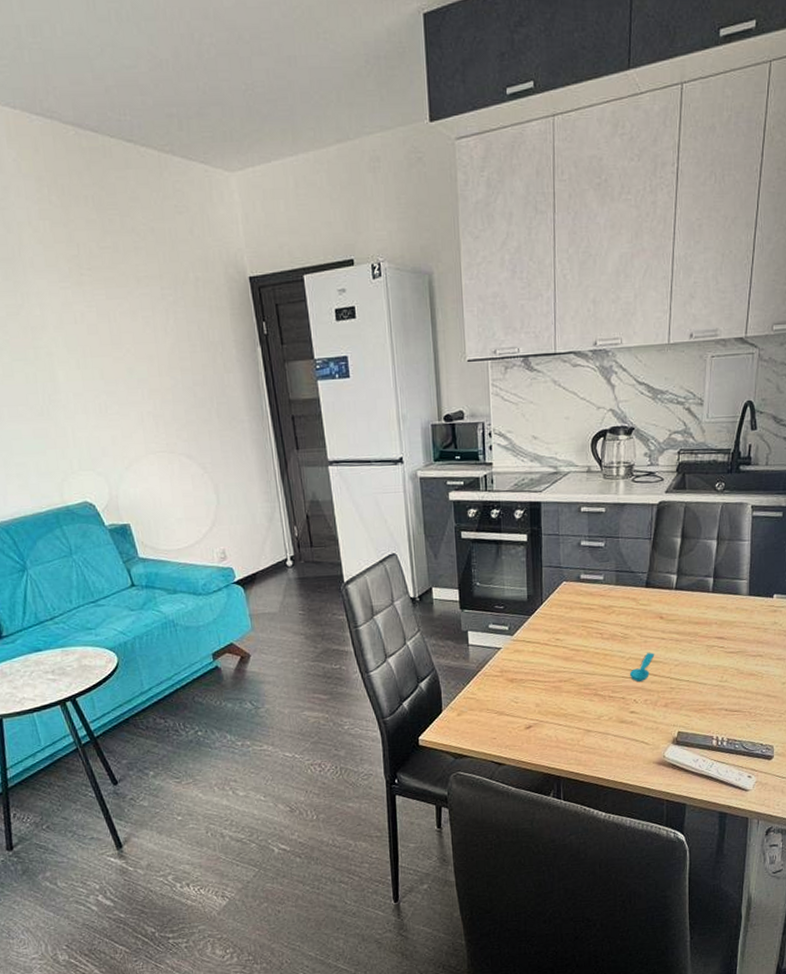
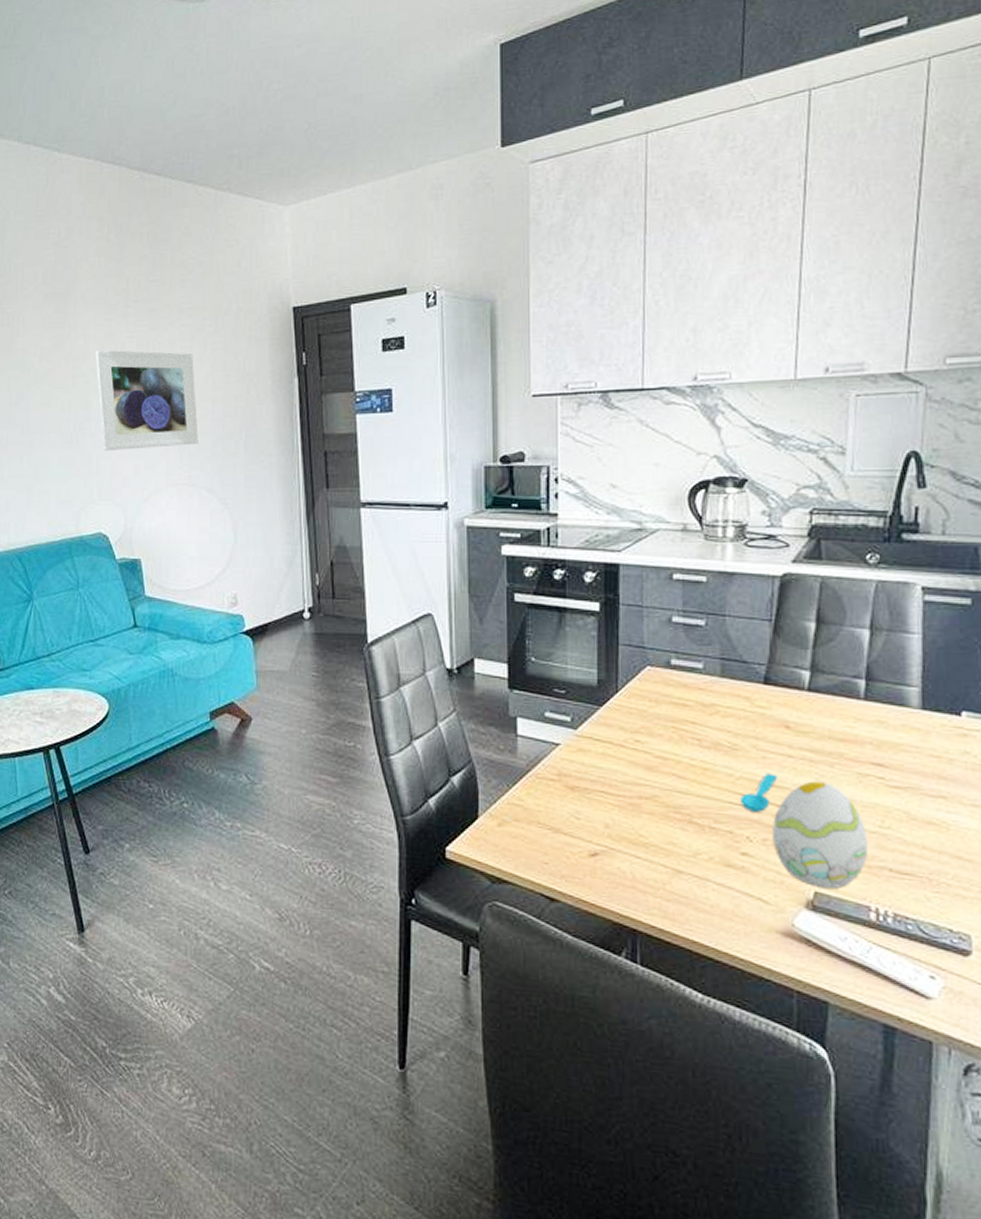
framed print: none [54,319,172,423] -> present [95,350,199,452]
decorative egg: none [651,654,713,728] -> present [772,781,869,888]

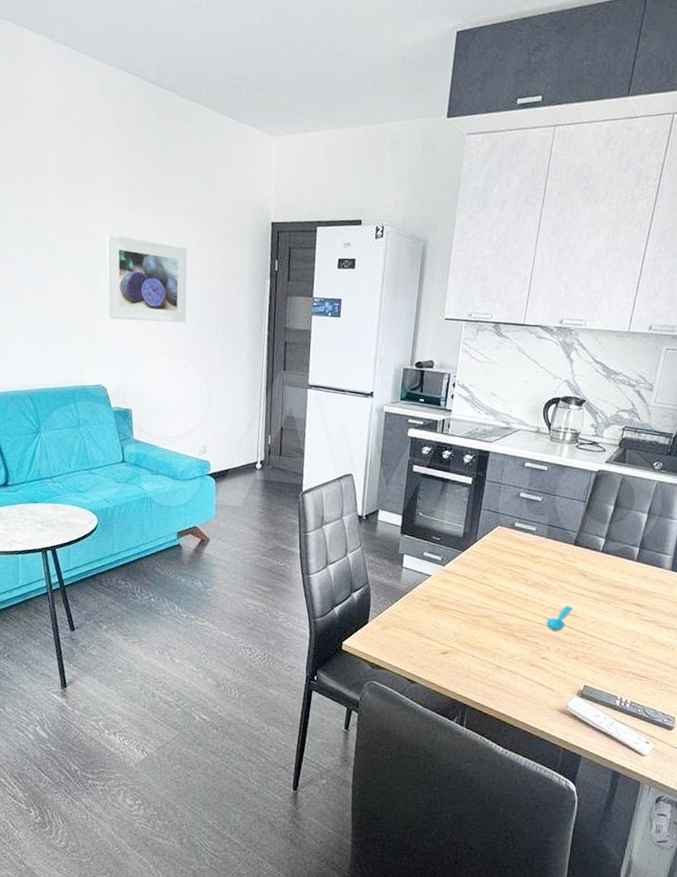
decorative egg: present [772,781,869,888] -> none [563,612,624,684]

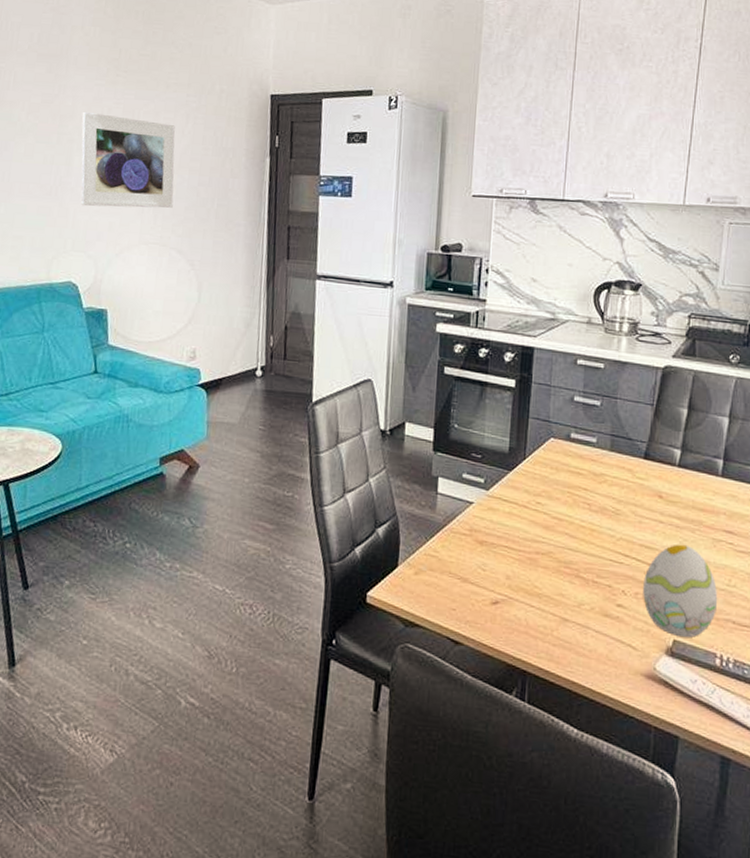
spoon: present [546,606,574,632] -> none [618,536,651,570]
decorative egg: none [563,612,624,684] -> present [643,544,718,637]

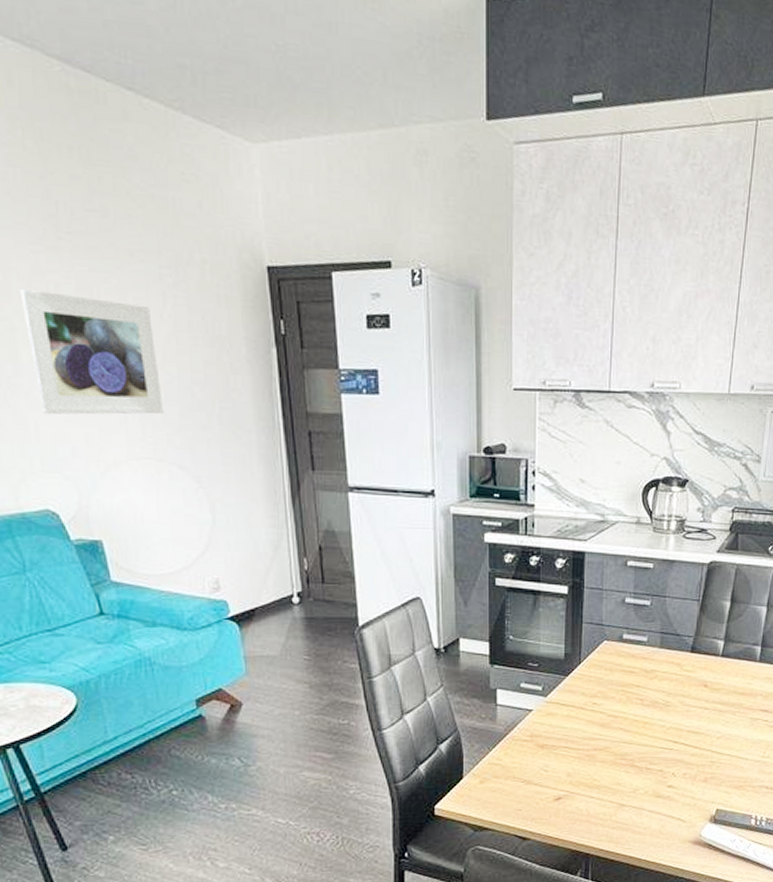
decorative egg: present [643,544,718,637] -> none [690,726,754,805]

